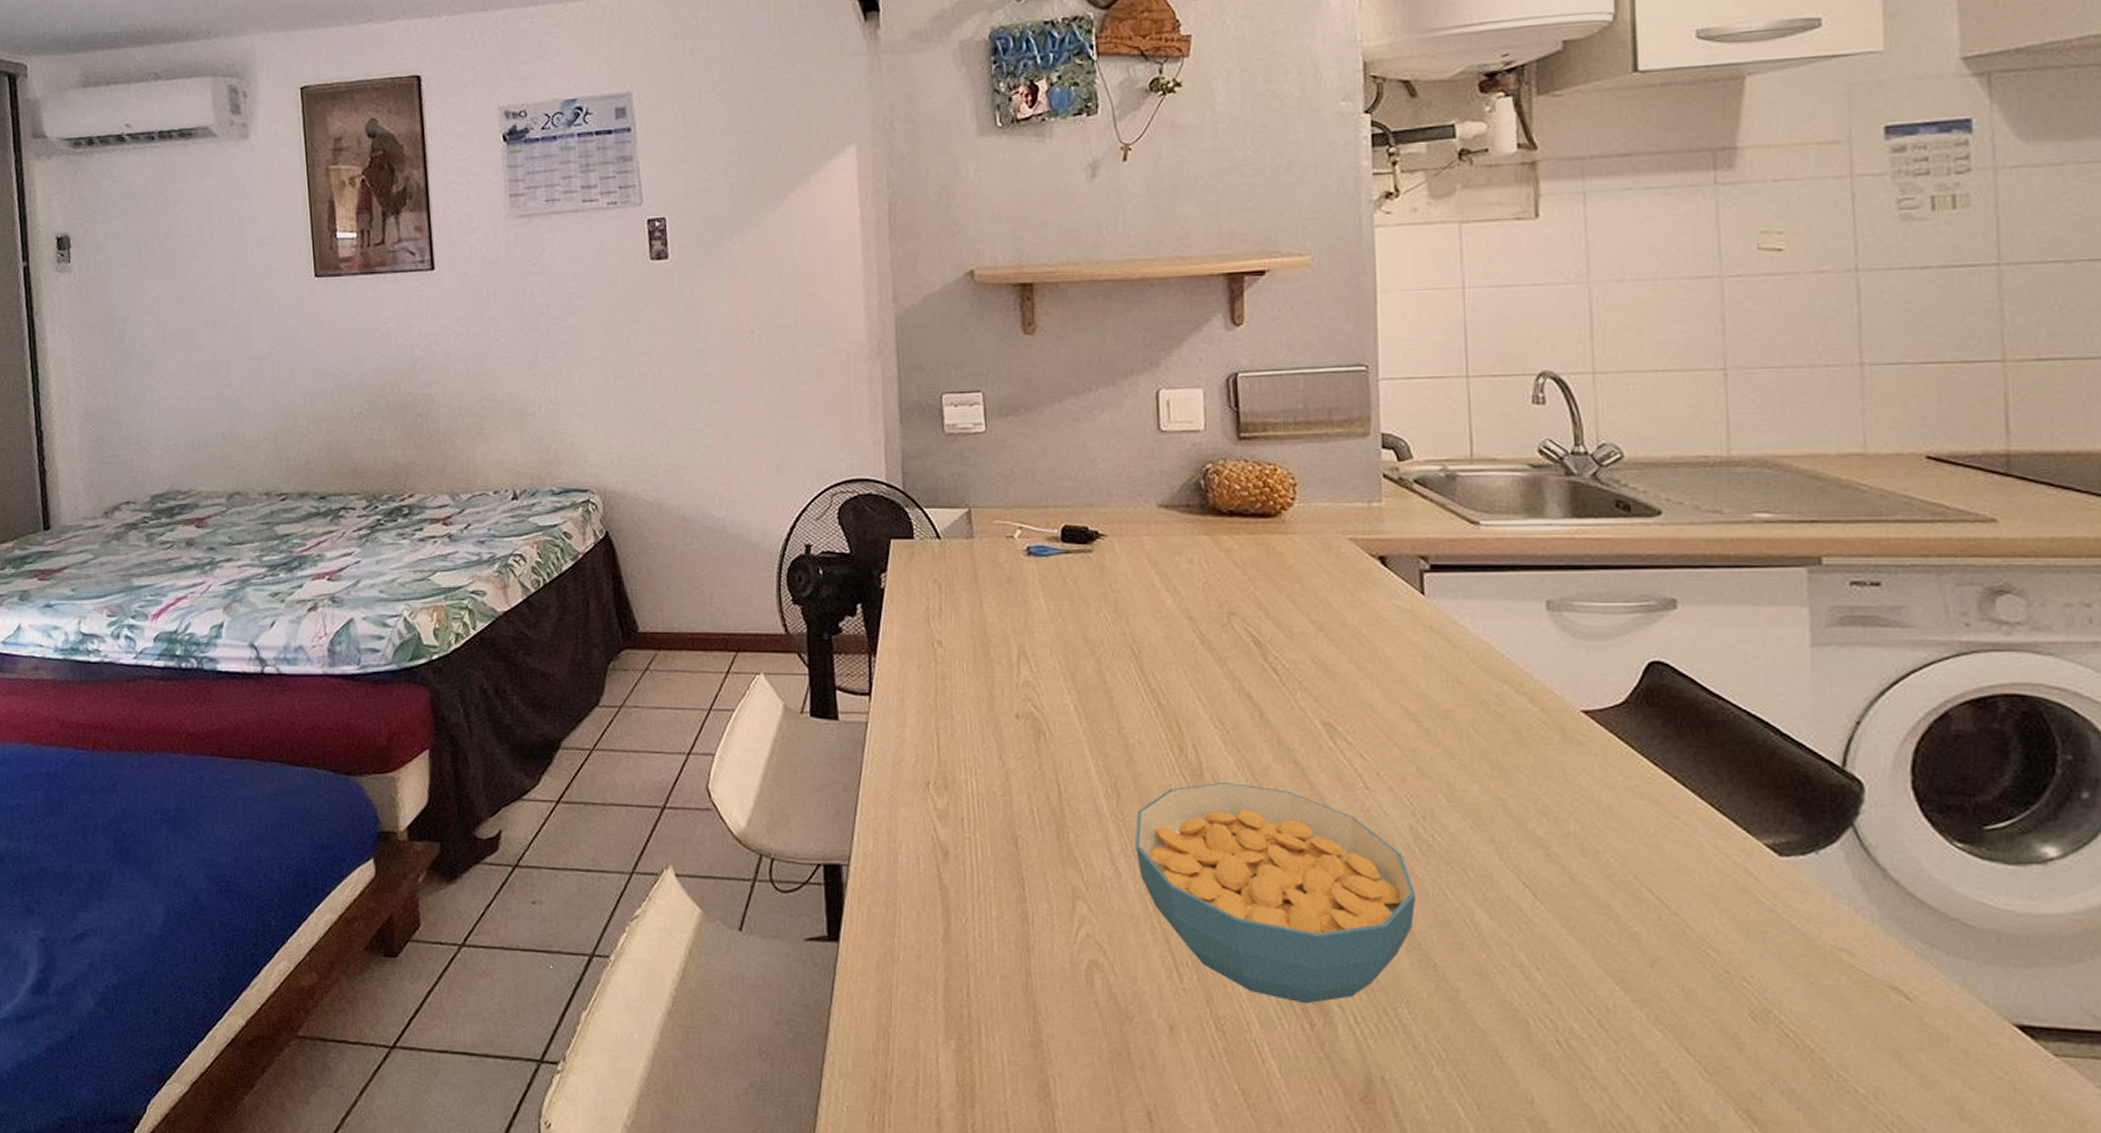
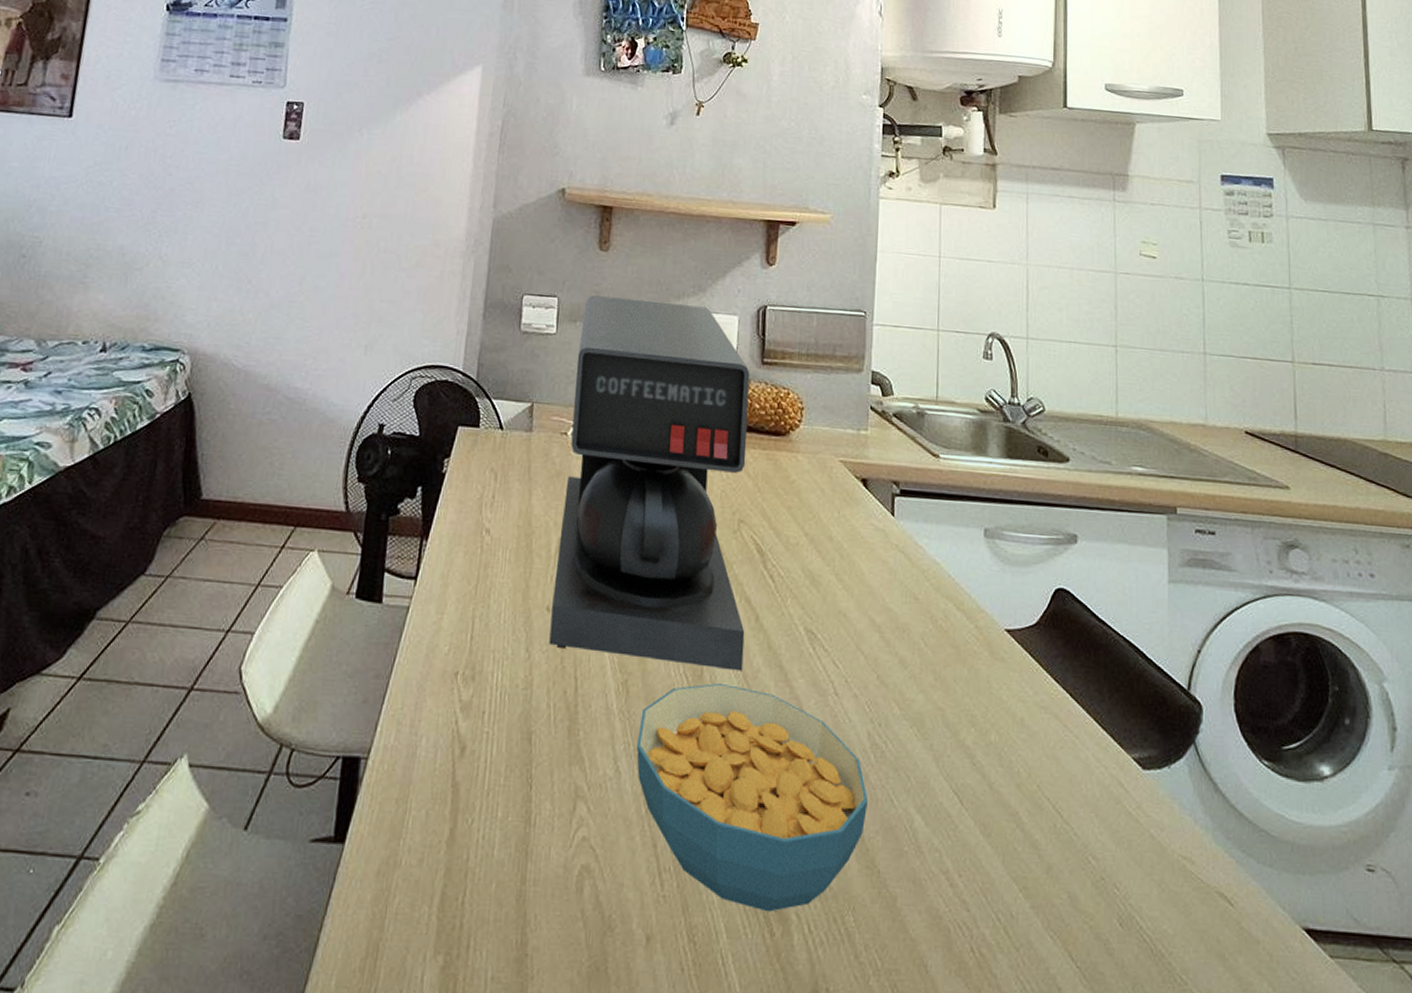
coffee maker: none [1013,383,1250,769] -> present [549,295,750,671]

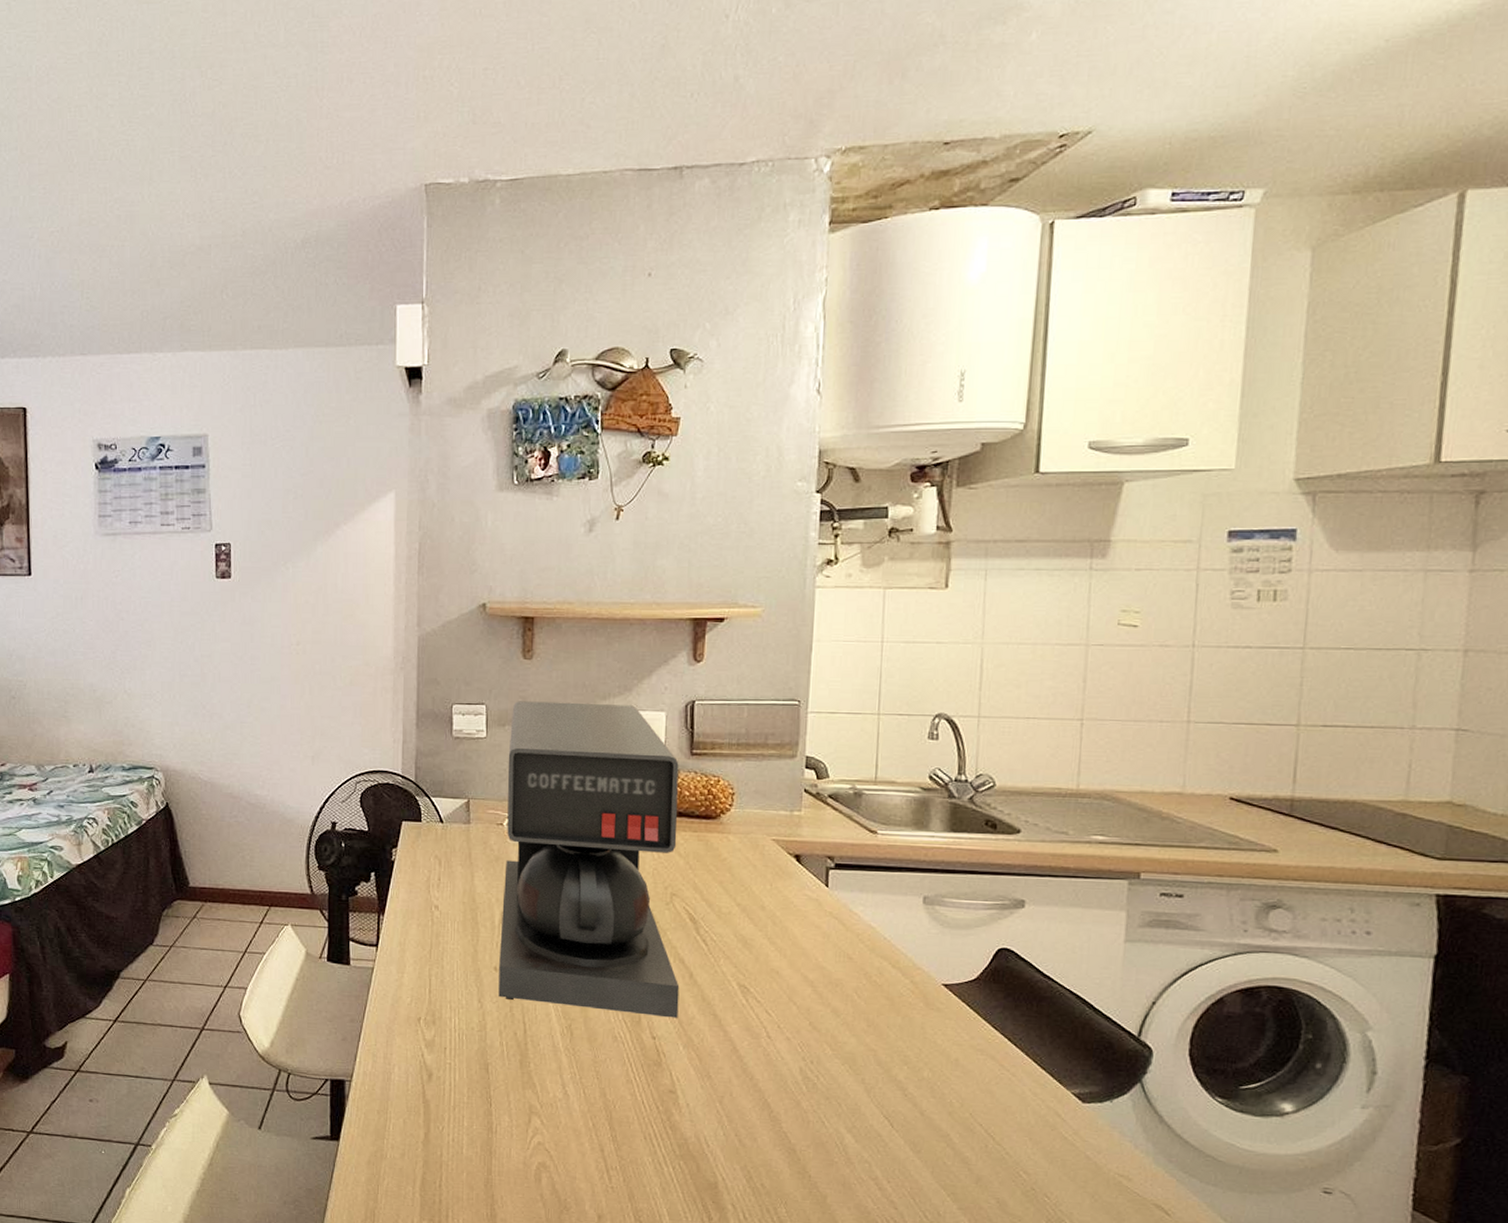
cereal bowl: present [636,682,869,912] -> none [581,1027,800,1203]

